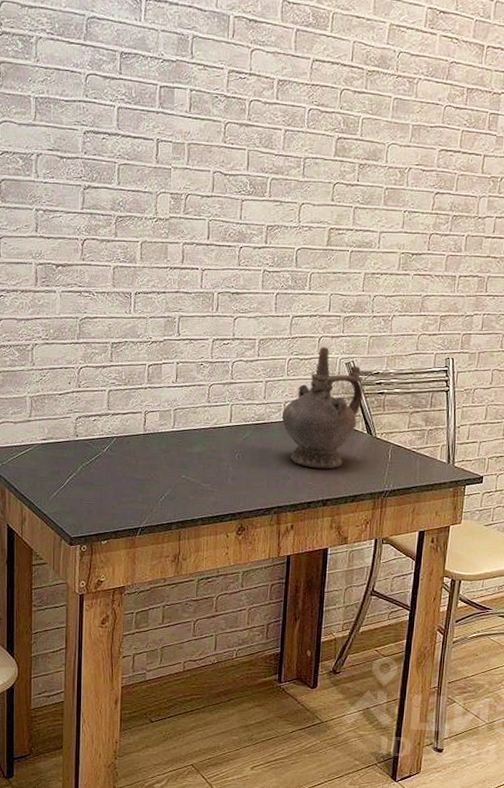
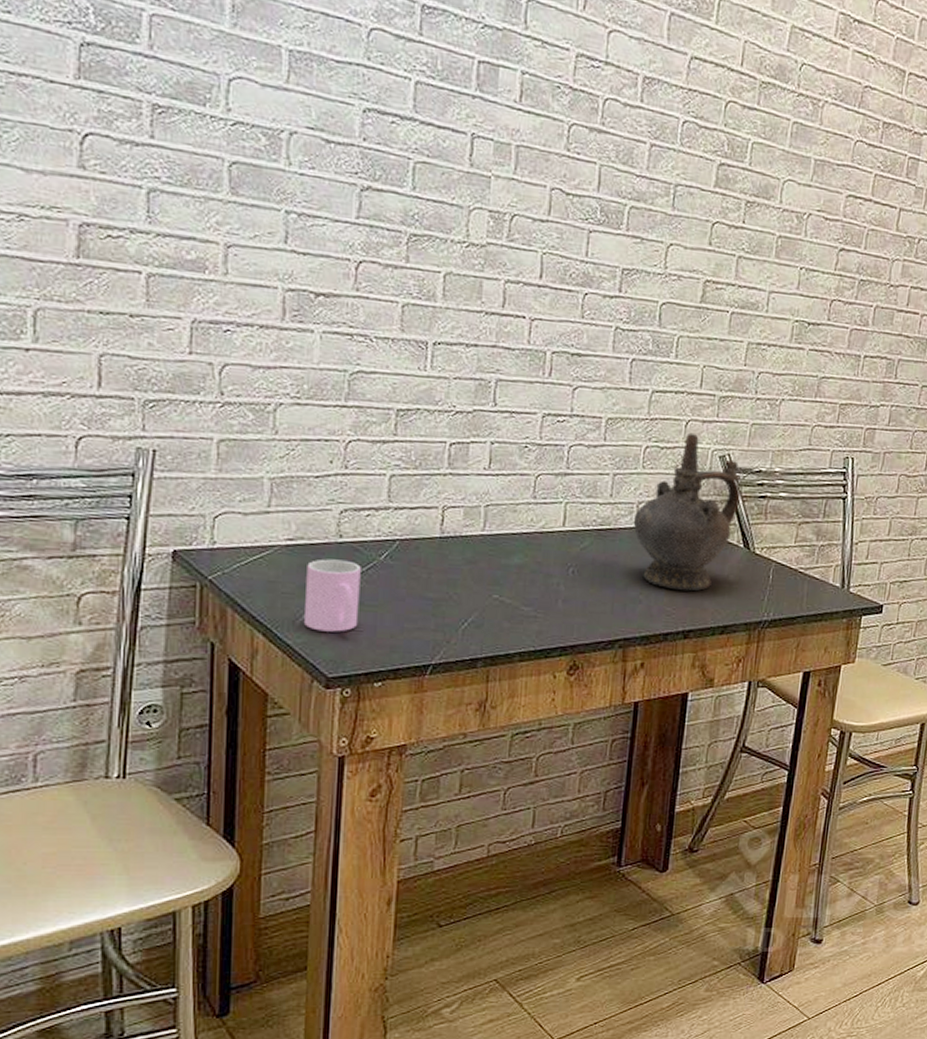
cup: none [55,452,91,505] -> present [304,559,361,632]

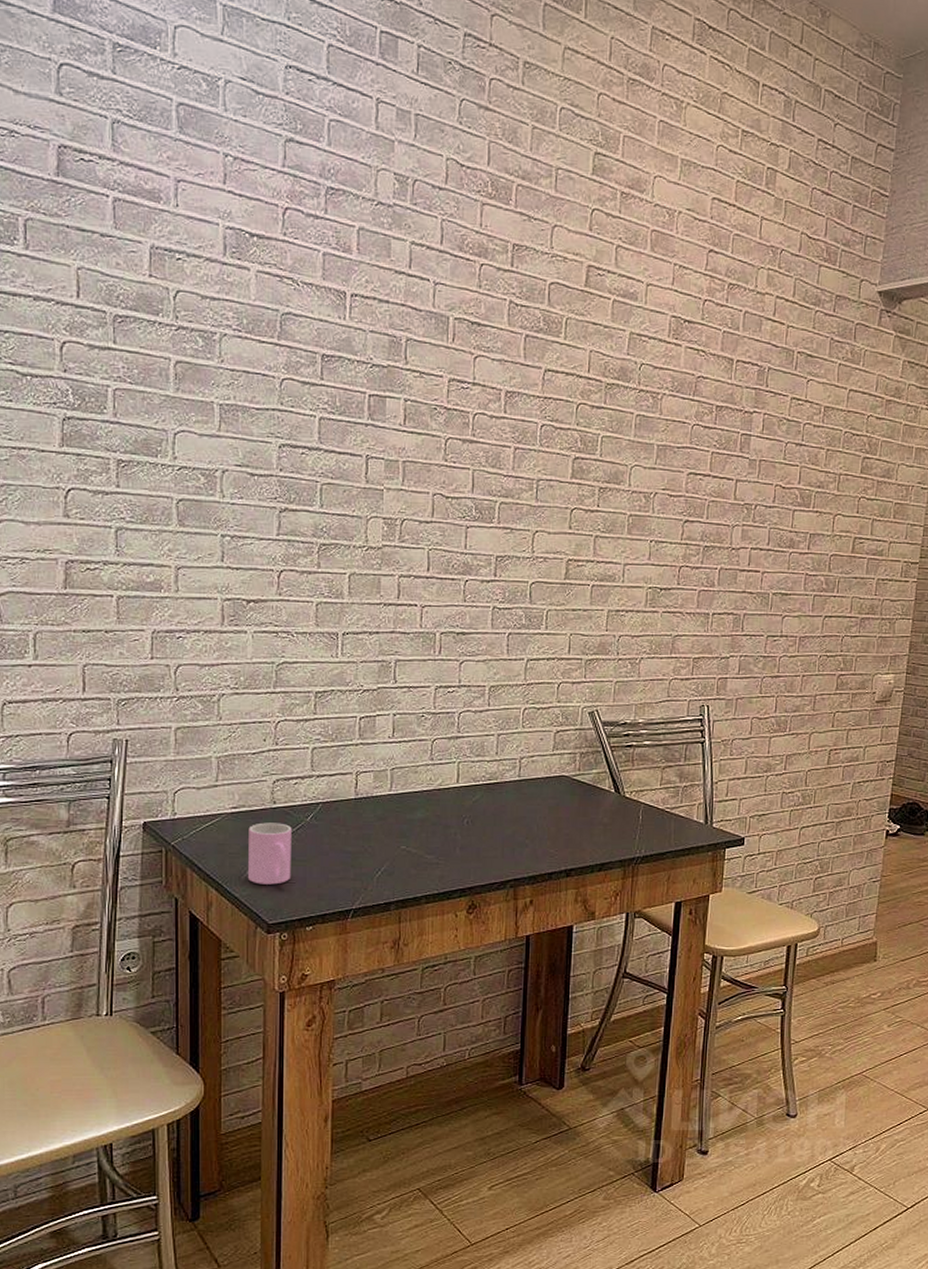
ceremonial vessel: present [633,433,742,591] -> none [517,694,610,834]

